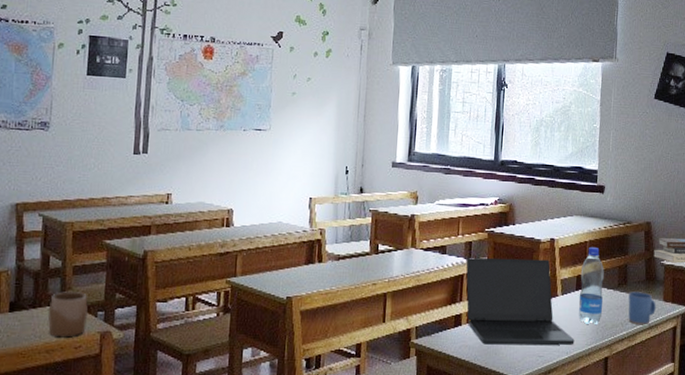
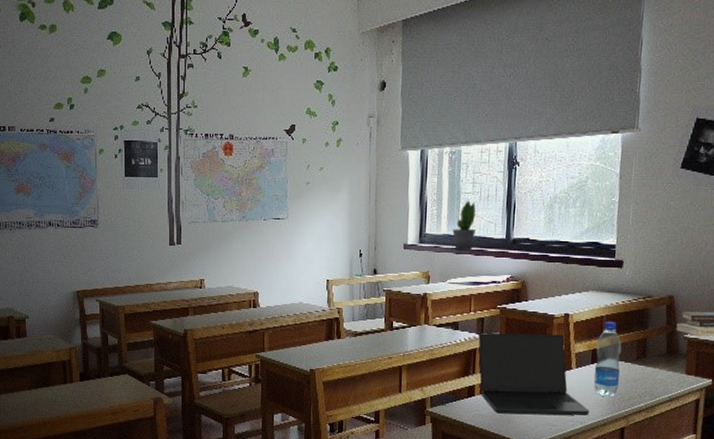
mug: present [47,290,88,338] -> none [110,363,142,403]
potted plant: none [442,119,466,171] -> present [452,200,477,251]
mug: present [628,291,656,325] -> none [647,365,678,398]

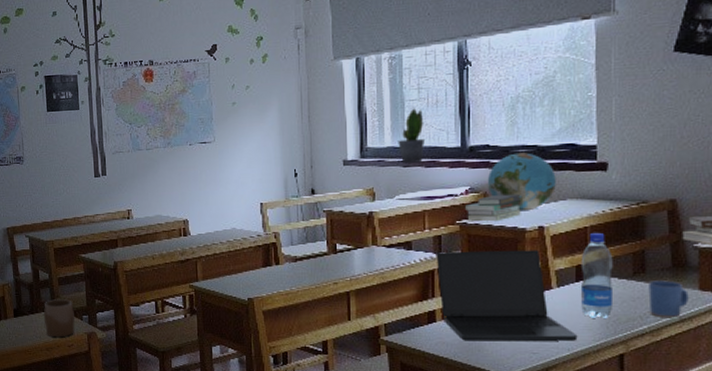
mug: none [110,363,142,403] -> present [43,298,75,338]
books: none [506,283,553,308] -> present [465,194,522,222]
globe: none [525,247,582,300] -> present [487,152,556,211]
mug: none [647,365,678,398] -> present [648,280,689,318]

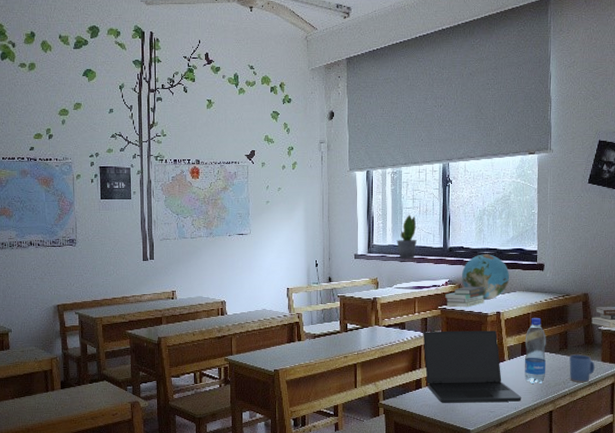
mug: present [43,298,75,338] -> none [89,371,120,407]

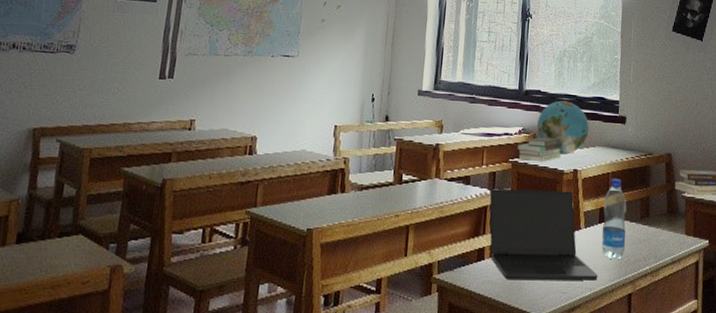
potted plant: present [397,214,418,259] -> none [467,49,491,100]
mug: present [569,354,595,383] -> none [650,225,678,260]

